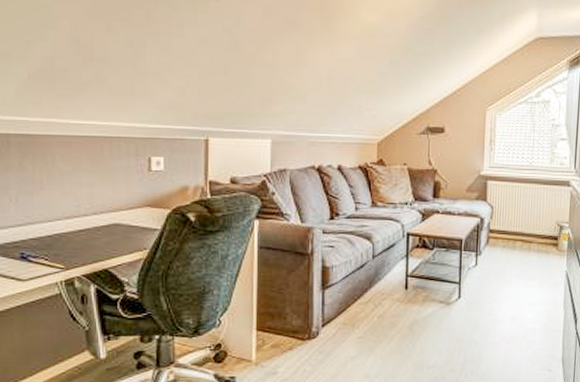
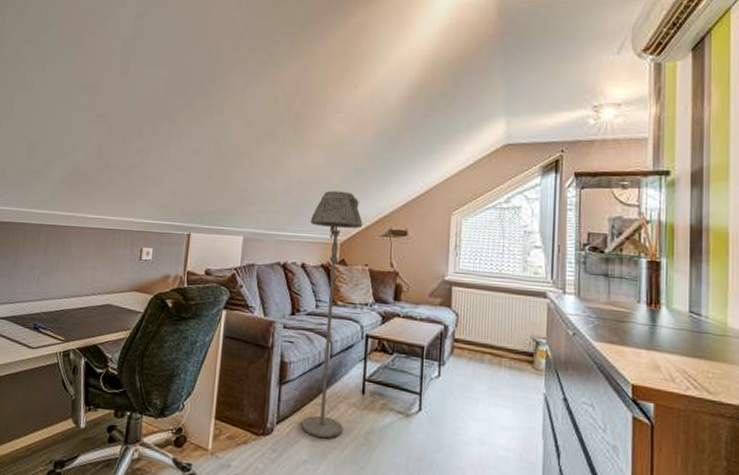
floor lamp: none [345,87,400,335] -> present [300,191,363,438]

